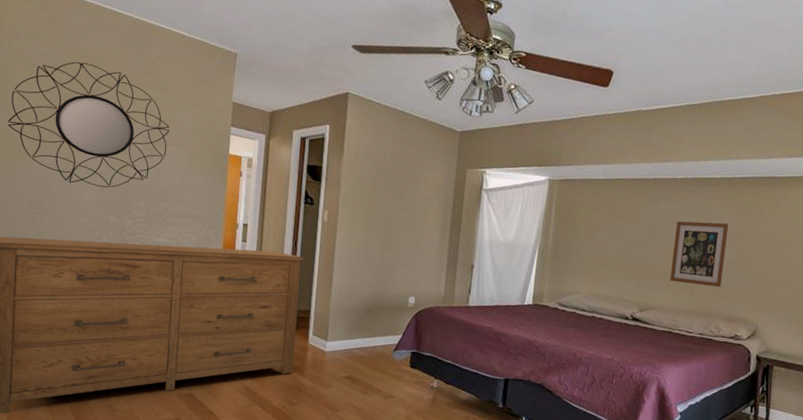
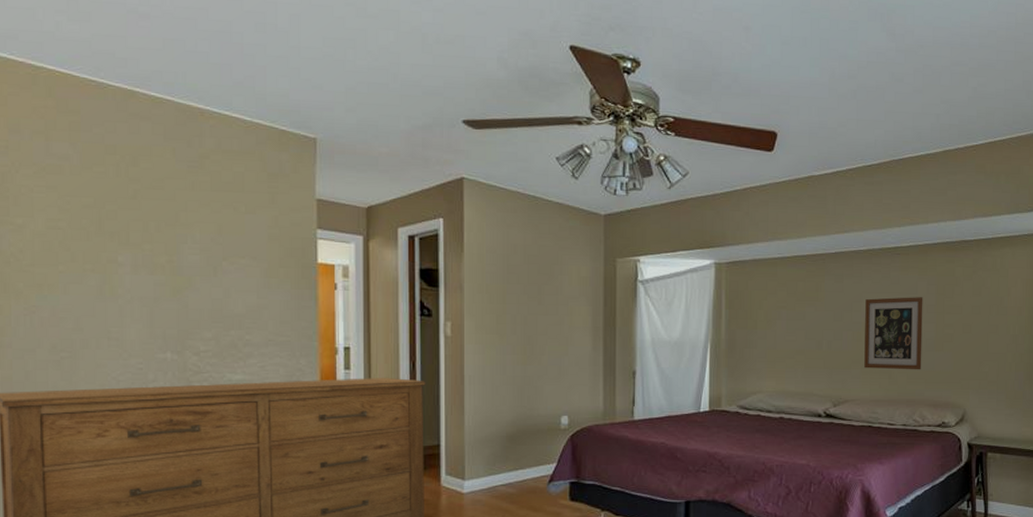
home mirror: present [7,62,170,188] -> none [13,162,236,317]

